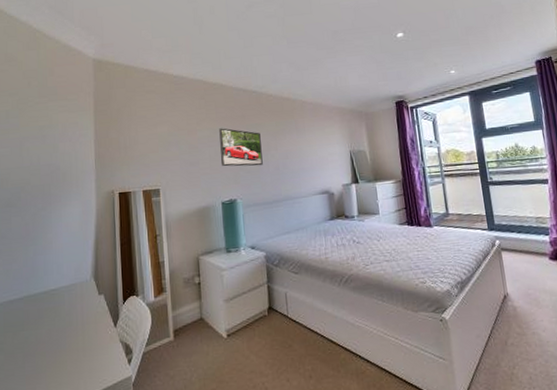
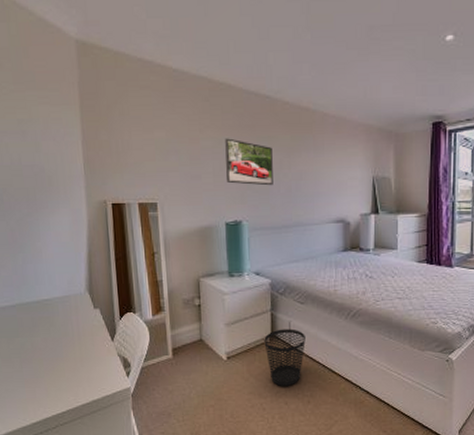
wastebasket: none [262,299,303,362] -> present [264,328,306,386]

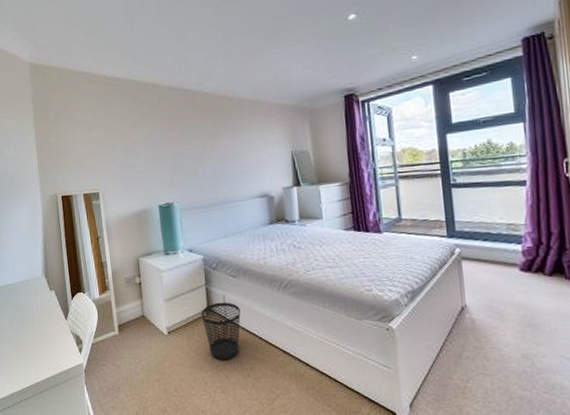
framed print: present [225,138,273,186] -> none [154,130,199,170]

